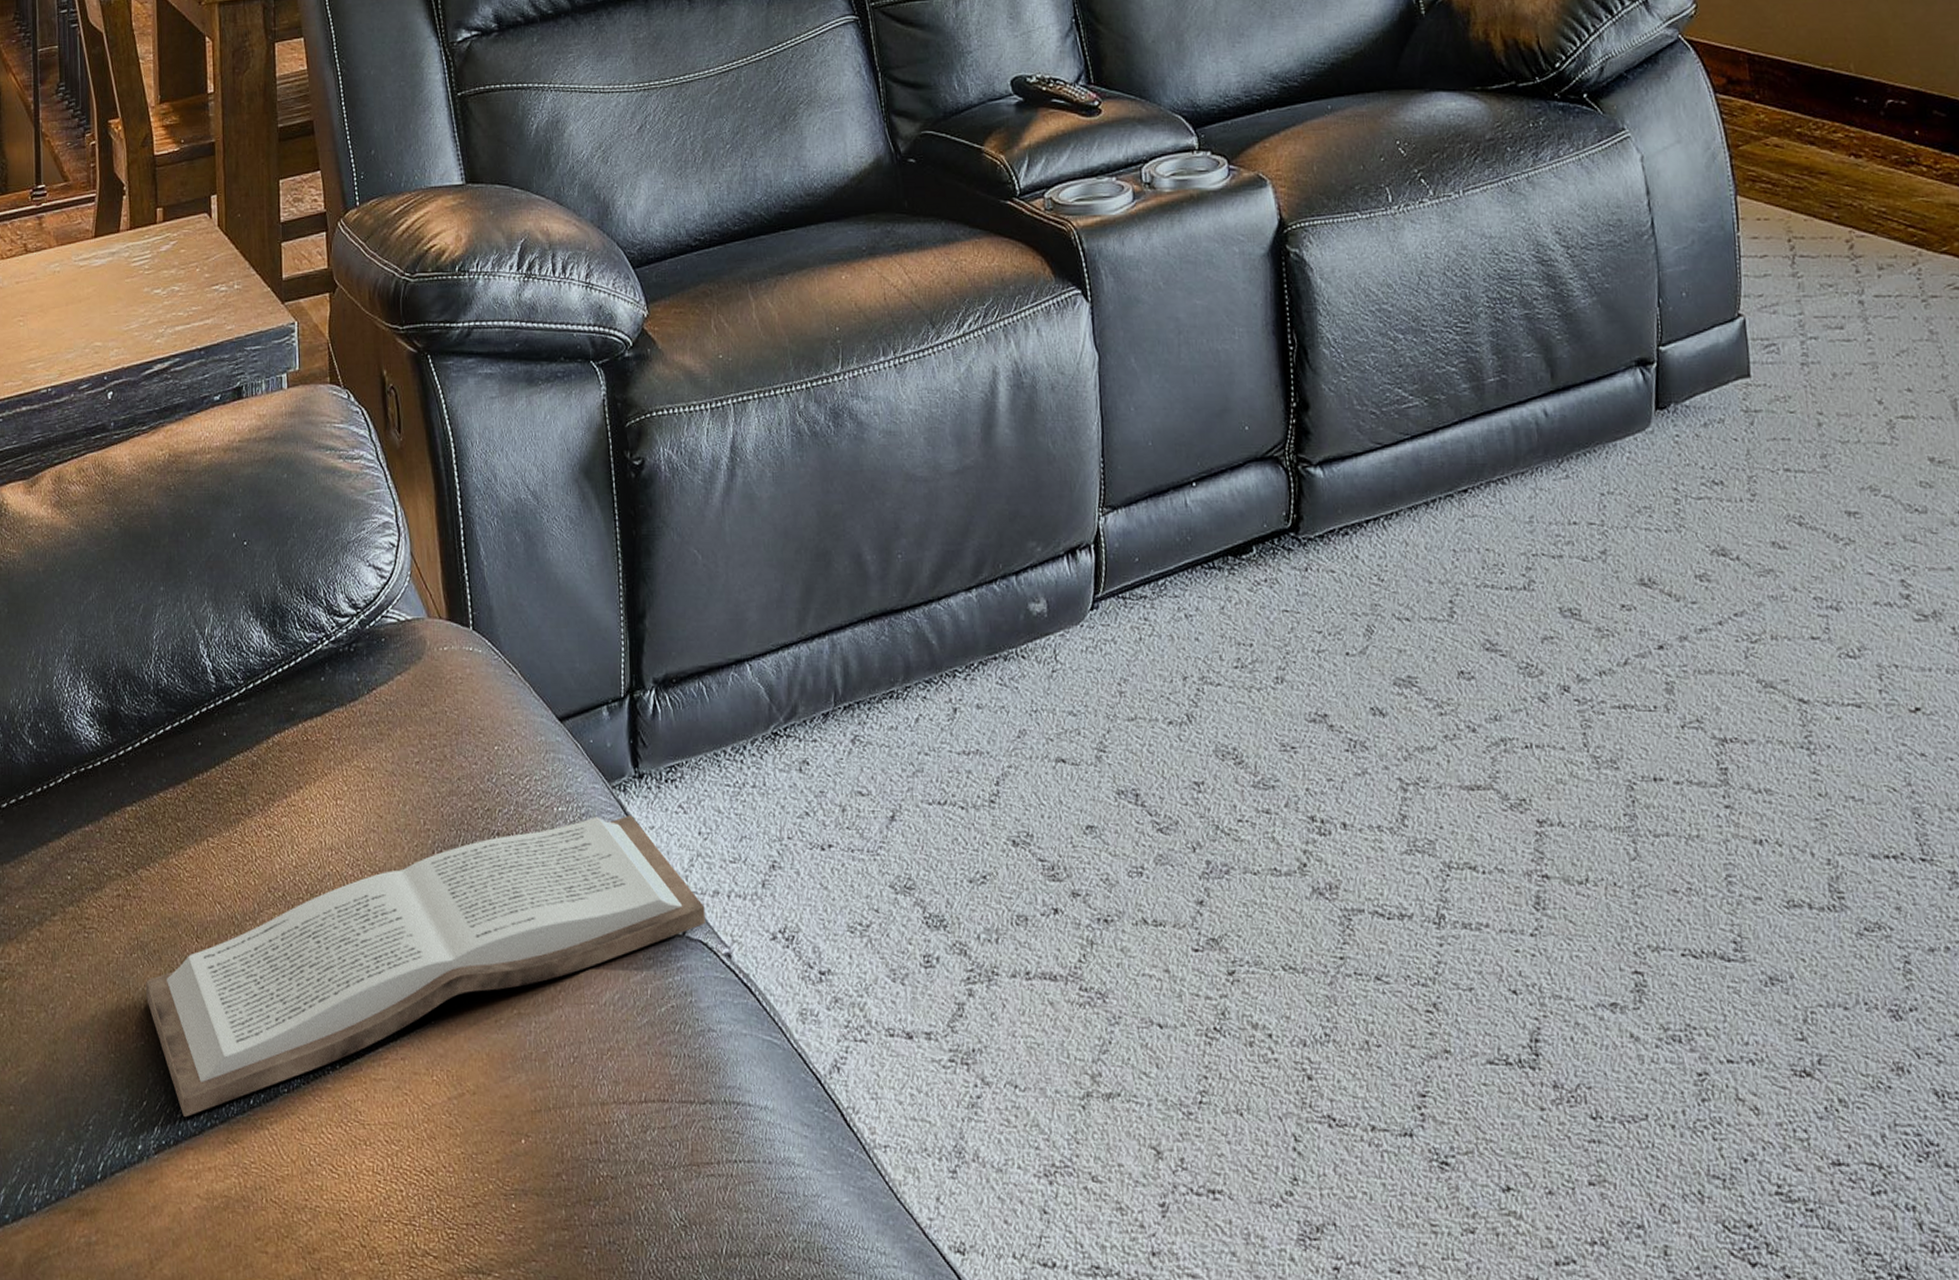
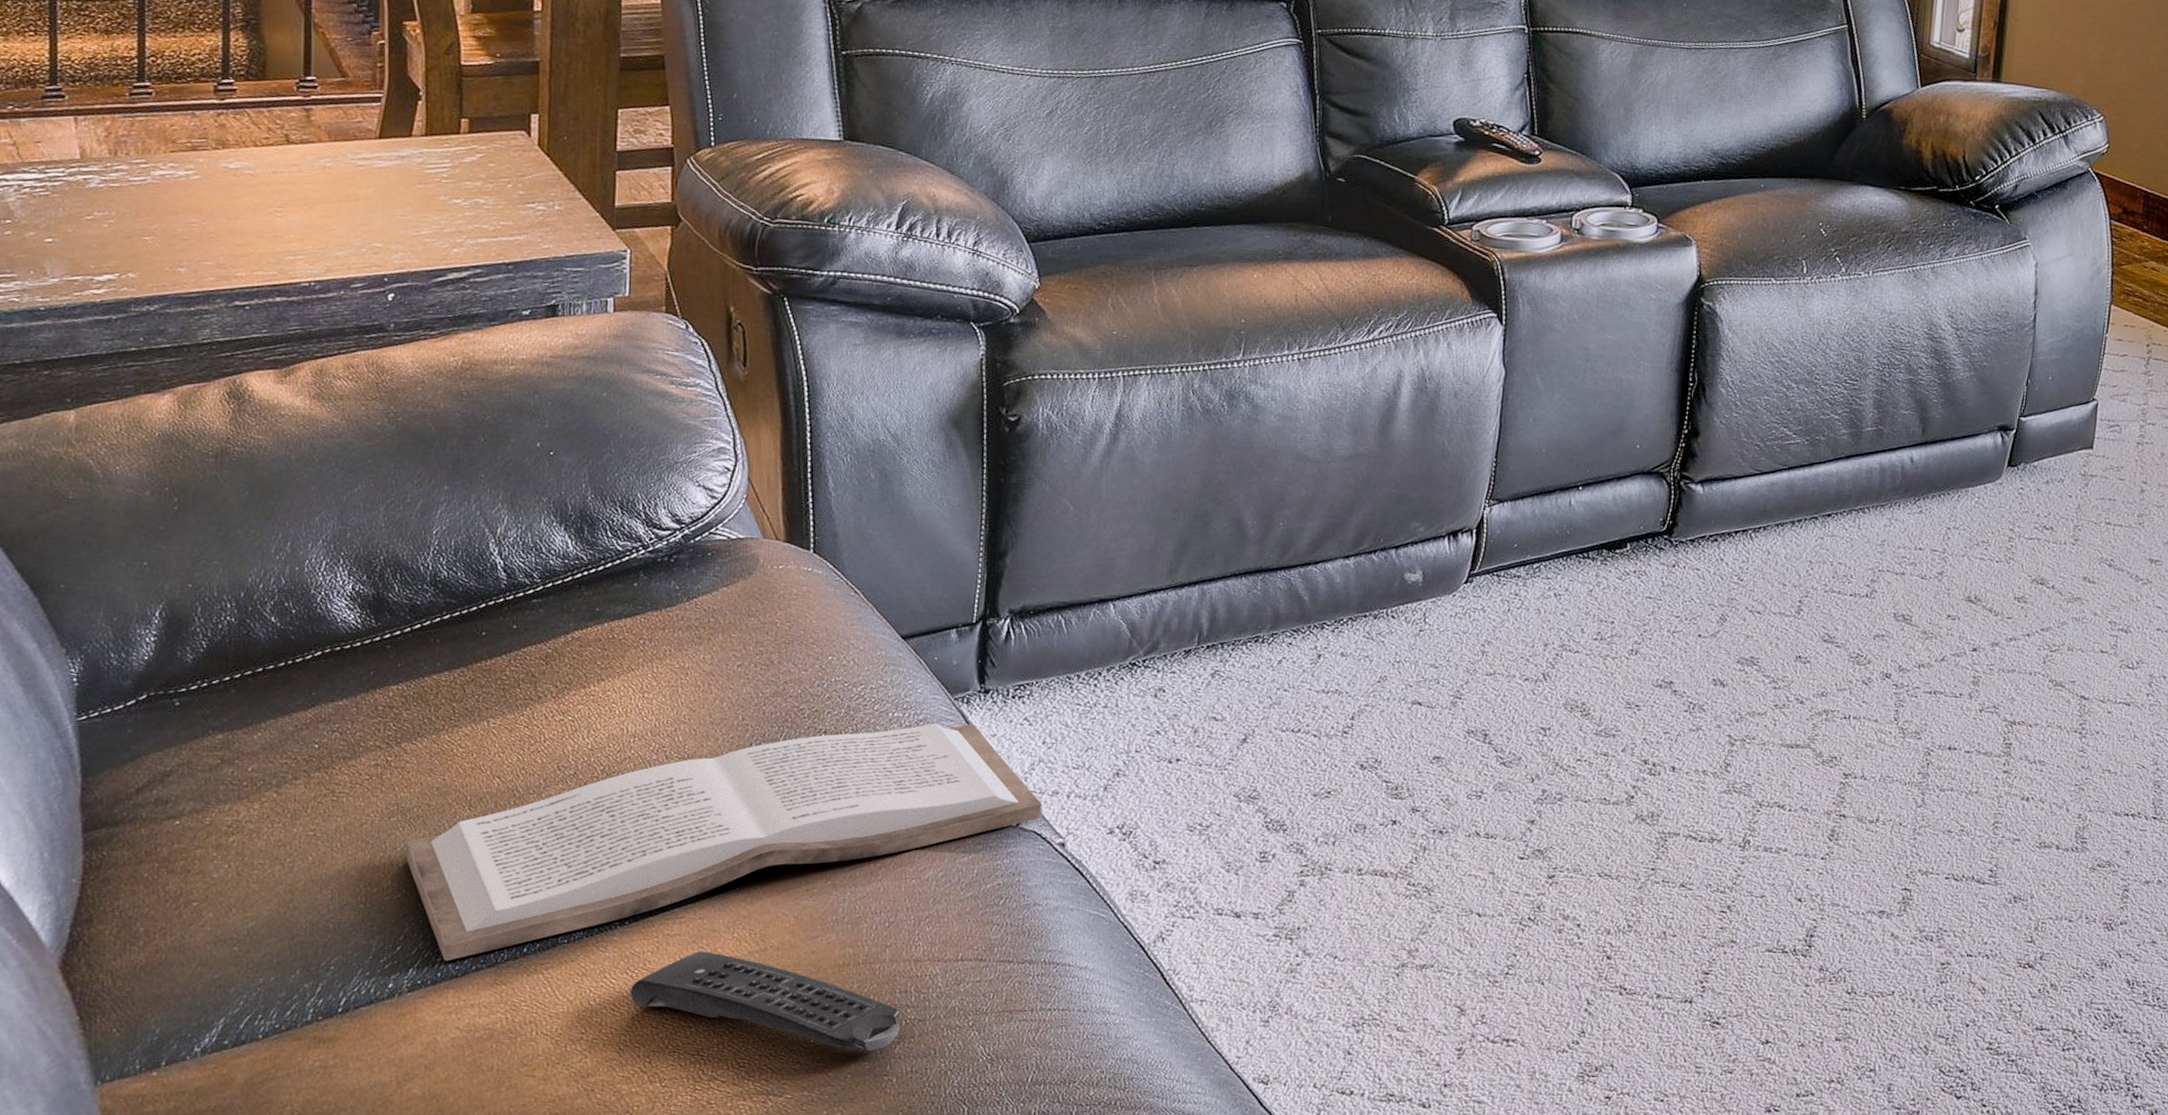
remote control: none [345,1098,595,1218] -> present [630,951,901,1052]

